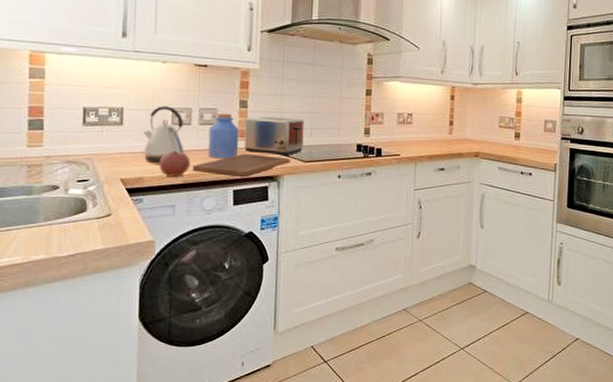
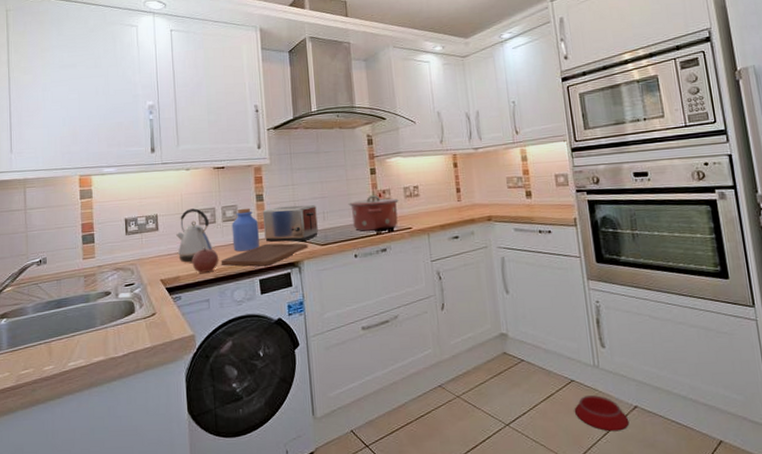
casserole: none [338,117,392,154] -> present [348,195,400,231]
pet bowl: none [525,327,570,359] -> present [575,395,629,432]

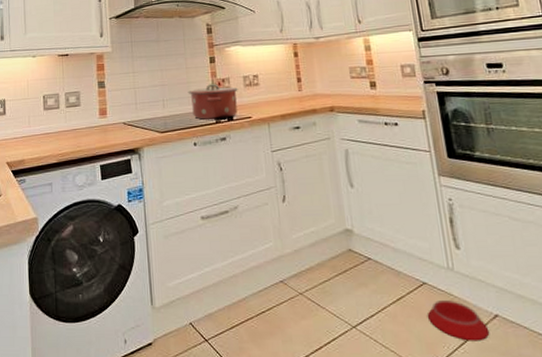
kettle: present [176,208,213,263] -> none [22,94,56,147]
fruit: present [192,247,219,273] -> none [36,131,62,157]
cutting board: present [220,243,308,266] -> none [63,129,148,152]
jar: present [232,208,259,252] -> none [74,94,101,137]
toaster: present [263,204,318,242] -> none [105,92,158,129]

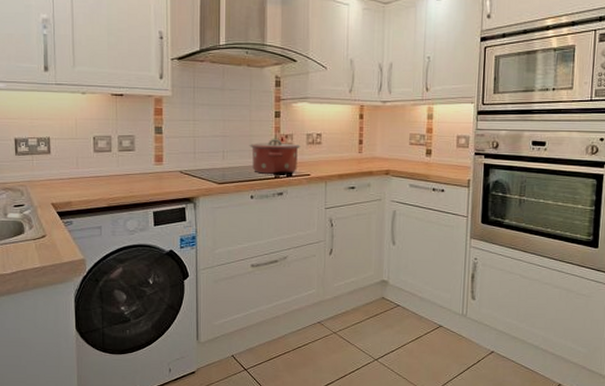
pet bowl: present [428,301,490,341] -> none [438,340,485,371]

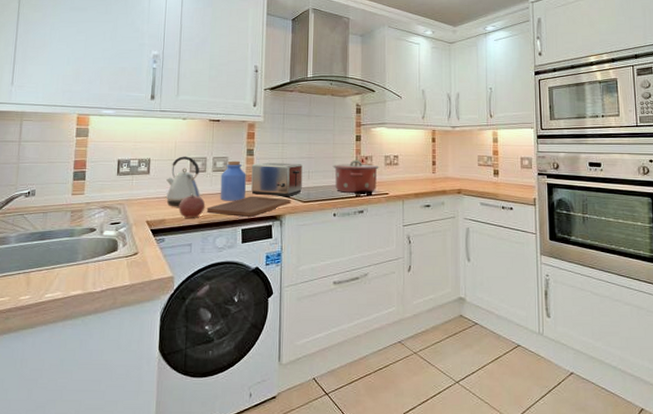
kettle: none [69,134,107,189] -> present [165,156,200,207]
fruit: none [85,174,113,200] -> present [178,193,206,218]
cutting board: none [114,177,205,199] -> present [206,196,291,217]
jar: none [128,139,155,183] -> present [220,160,246,201]
toaster: none [161,141,216,179] -> present [251,162,303,197]

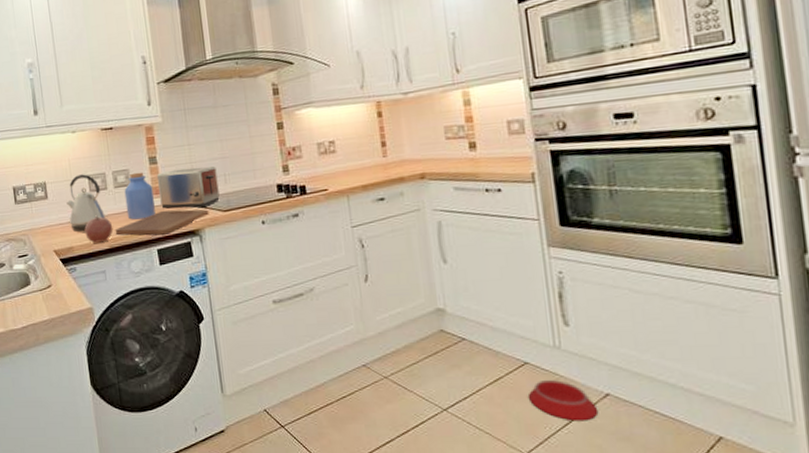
casserole: present [332,160,380,193] -> none [252,153,313,195]
pet bowl: none [519,360,565,394] -> present [529,380,599,421]

